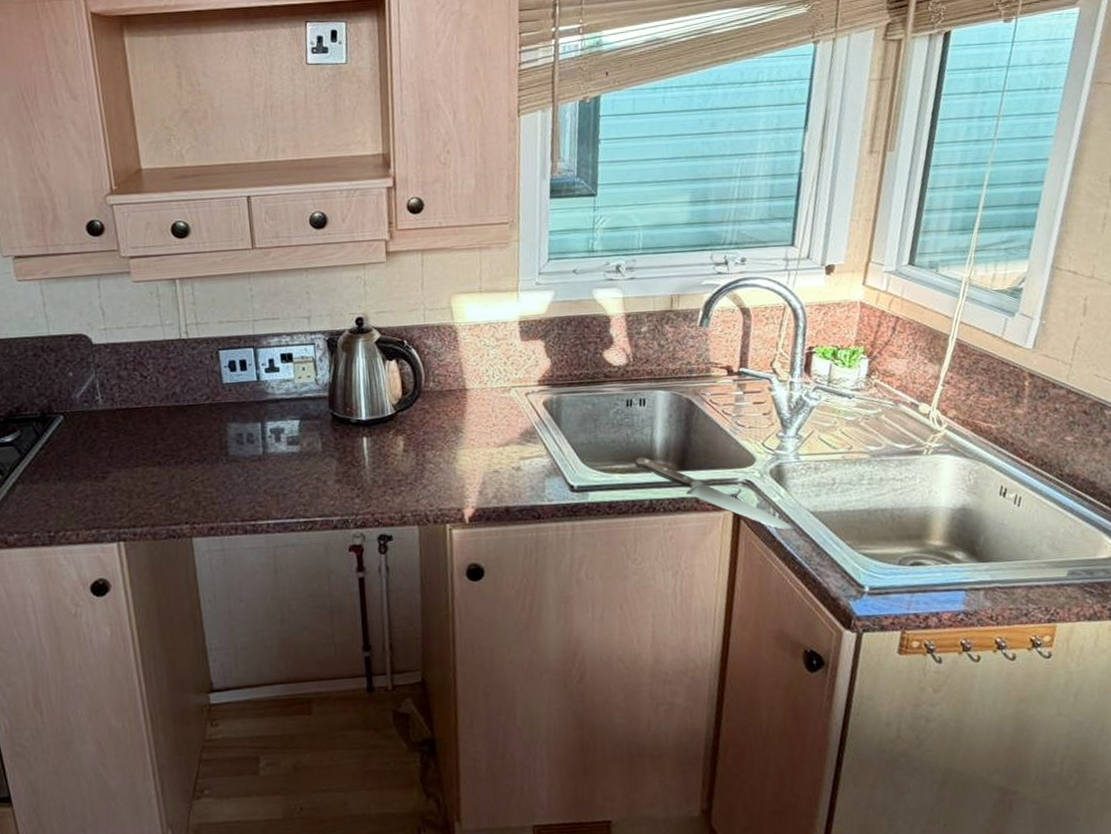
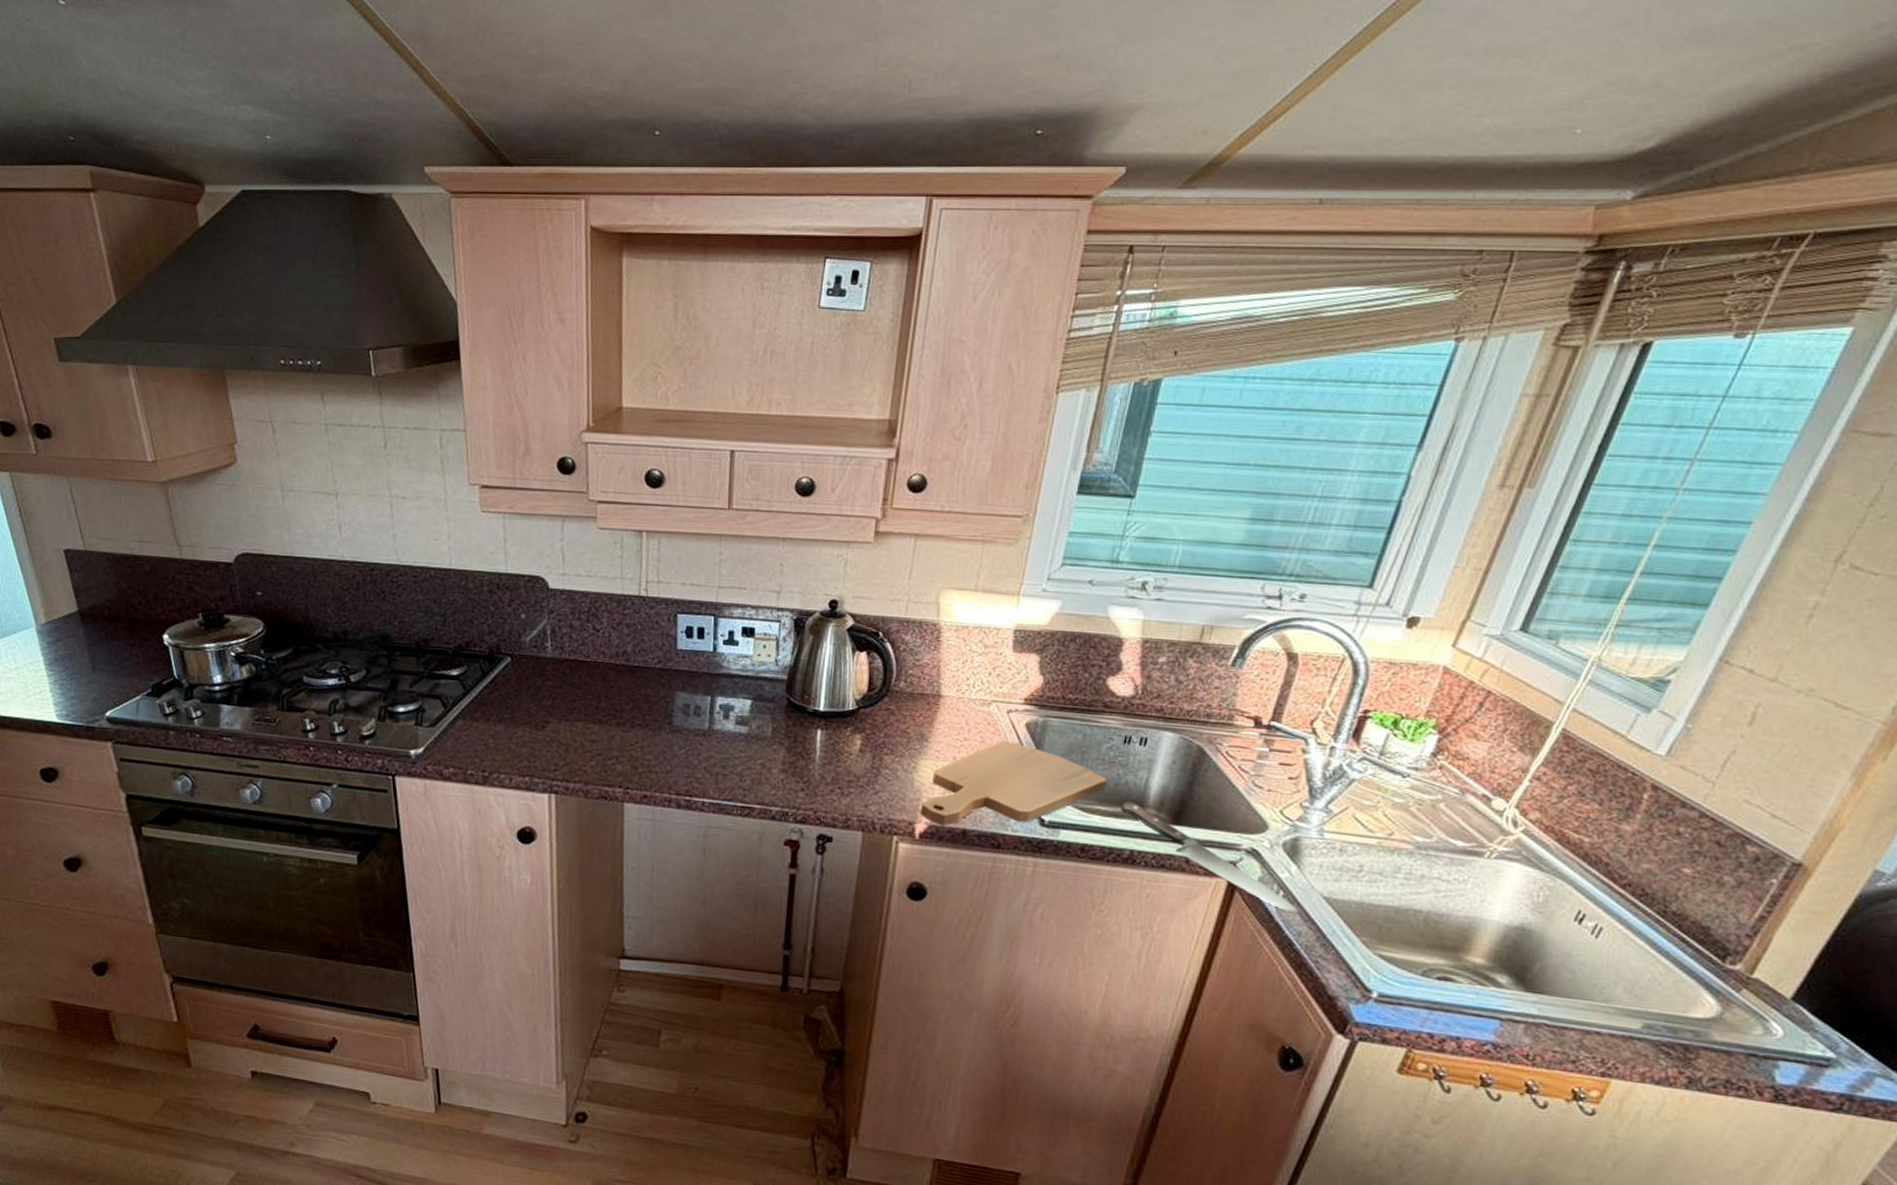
cutting board: none [466,420,620,508] -> present [919,740,1108,827]

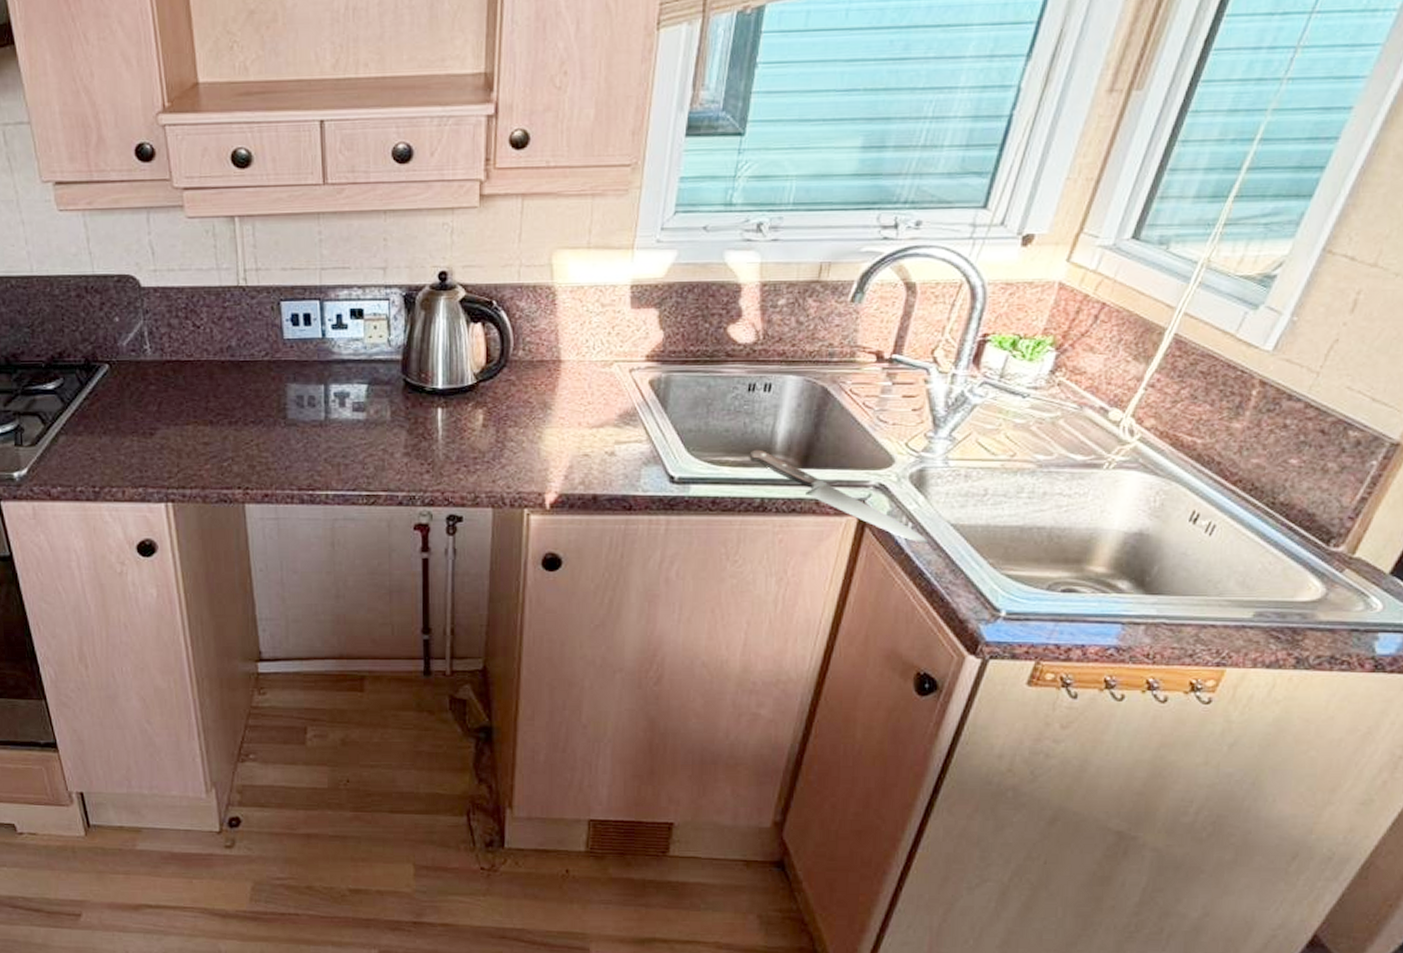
cutting board: present [919,740,1108,827] -> none [548,400,735,494]

